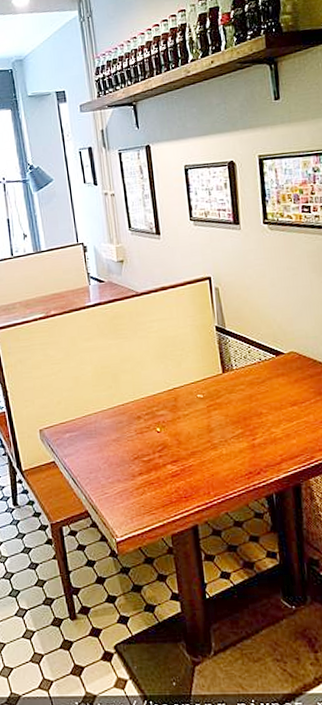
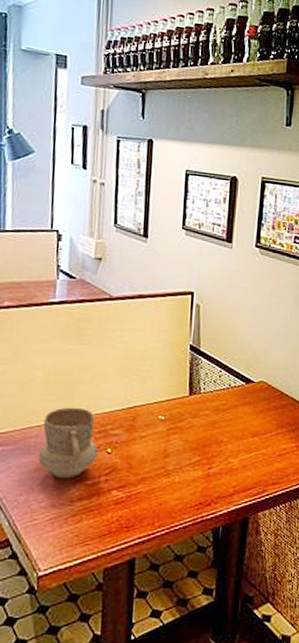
mug: none [99,394,150,457] -> present [38,407,99,479]

